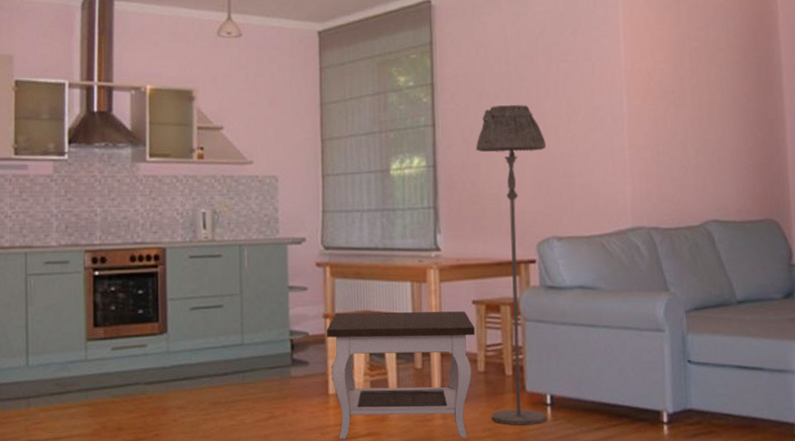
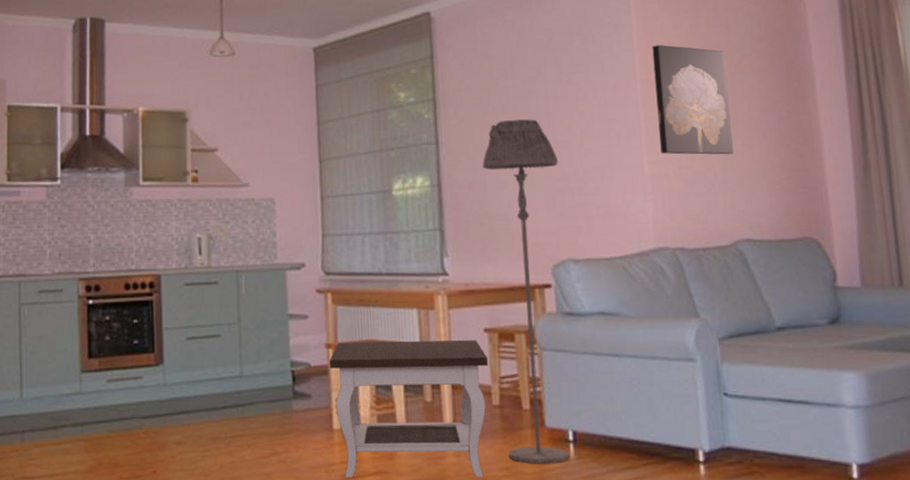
wall art: none [636,37,706,142] -> present [652,45,733,155]

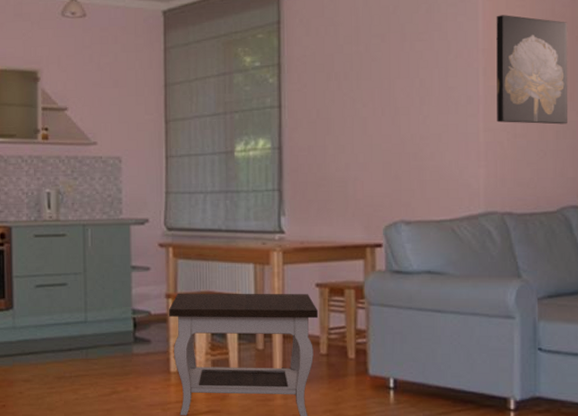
floor lamp: present [482,119,570,464] -> none [322,85,396,408]

